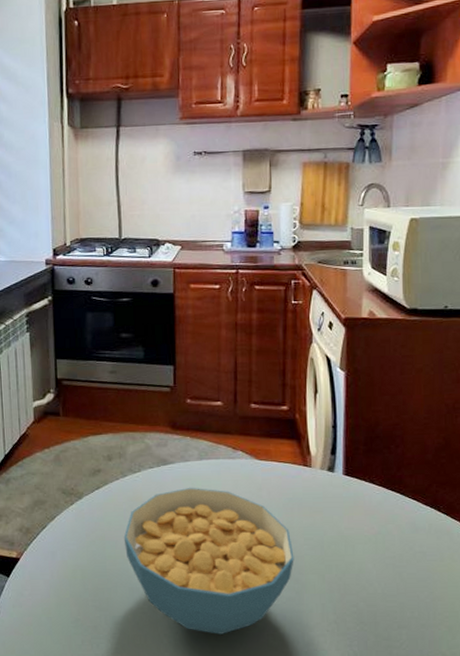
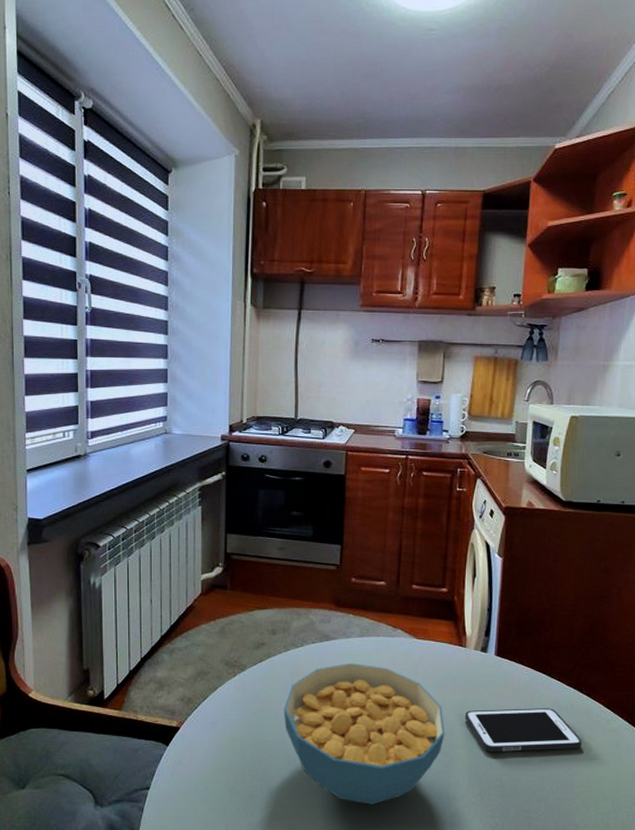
cell phone: none [314,529,444,578] -> present [464,708,582,753]

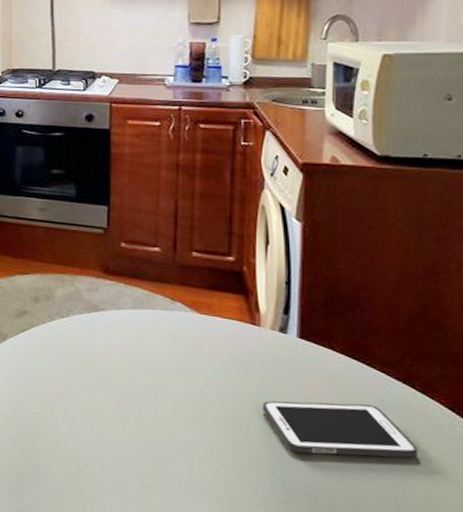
cereal bowl: present [283,662,445,805] -> none [49,337,239,501]

